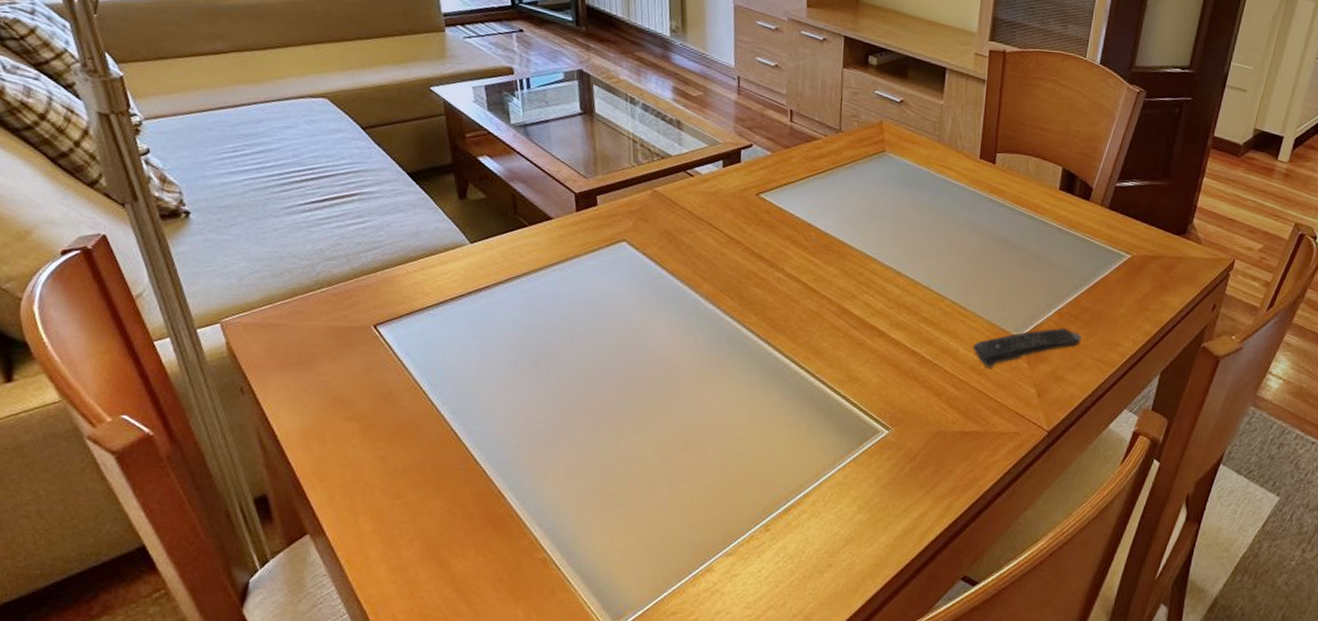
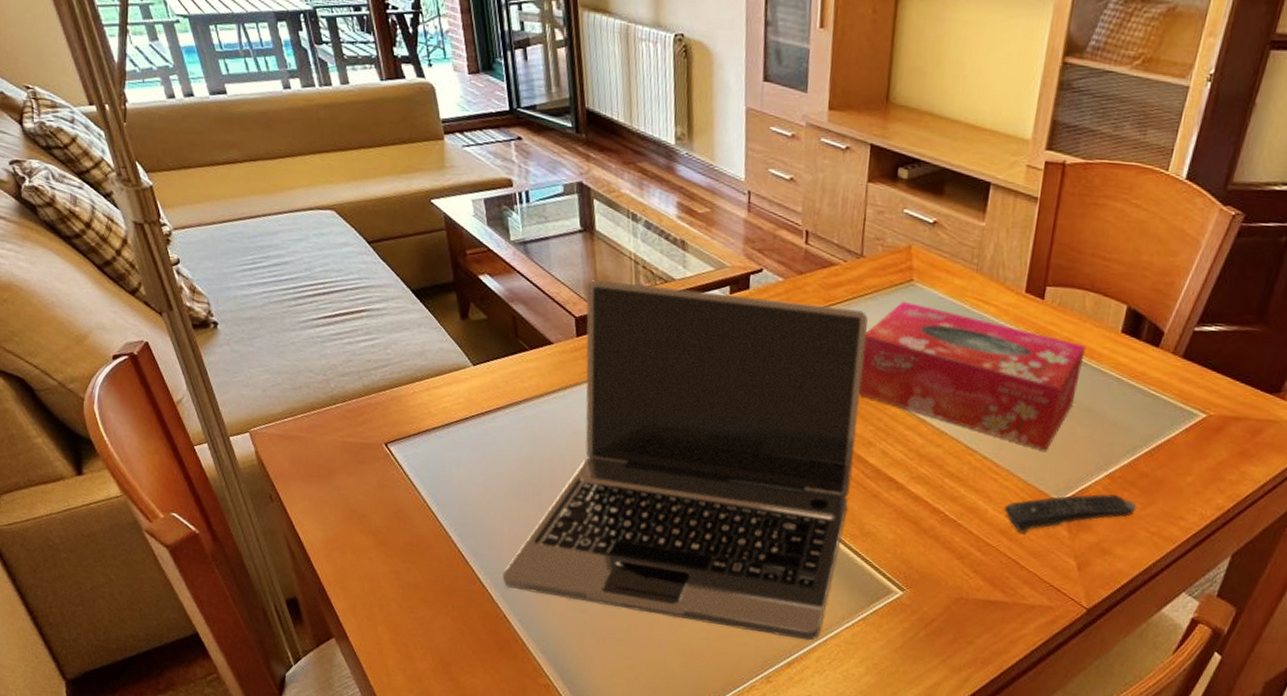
laptop: none [498,157,848,486] -> present [502,279,868,641]
tissue box: none [842,168,1032,294] -> present [859,300,1086,451]

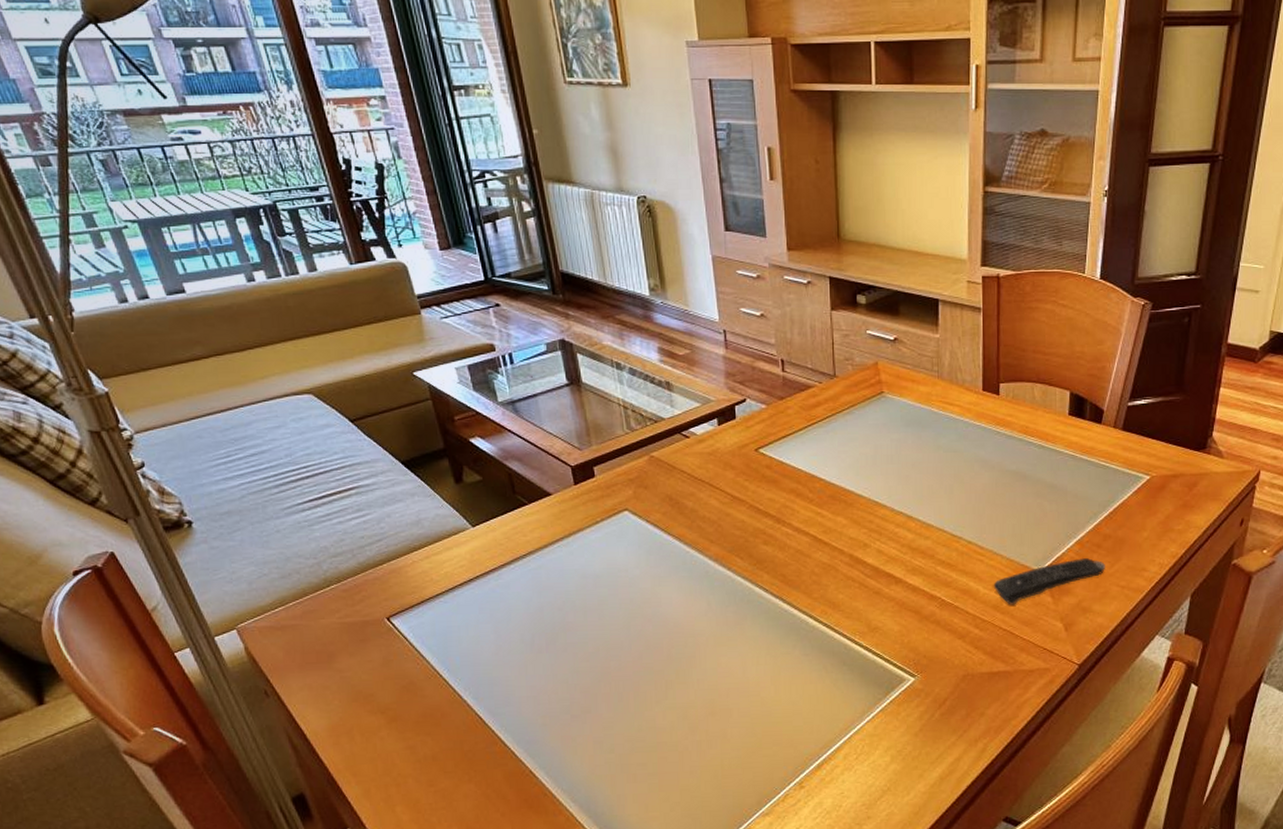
laptop: present [502,279,868,641] -> none [524,424,853,743]
tissue box: present [859,300,1086,451] -> none [847,411,1041,528]

